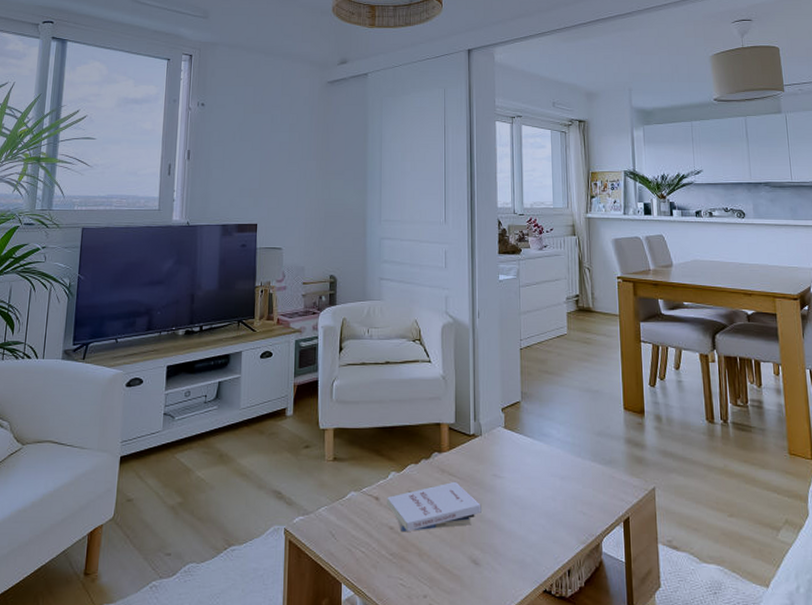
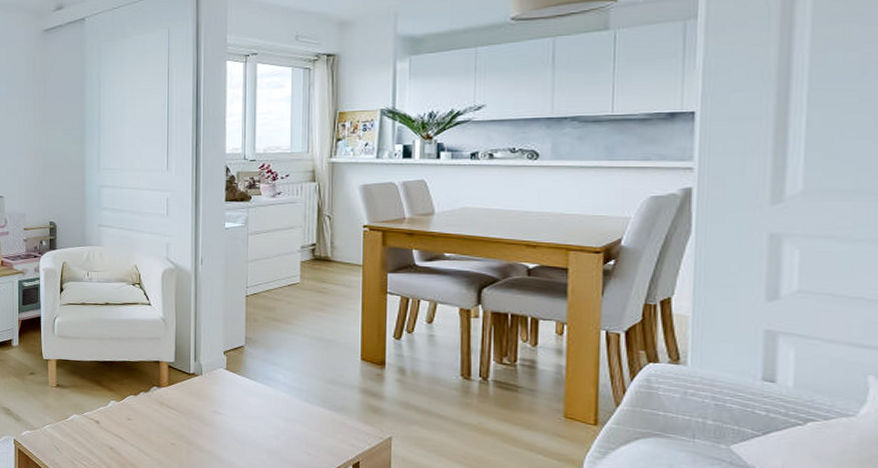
books: present [387,481,482,531] -> none [107,413,200,453]

